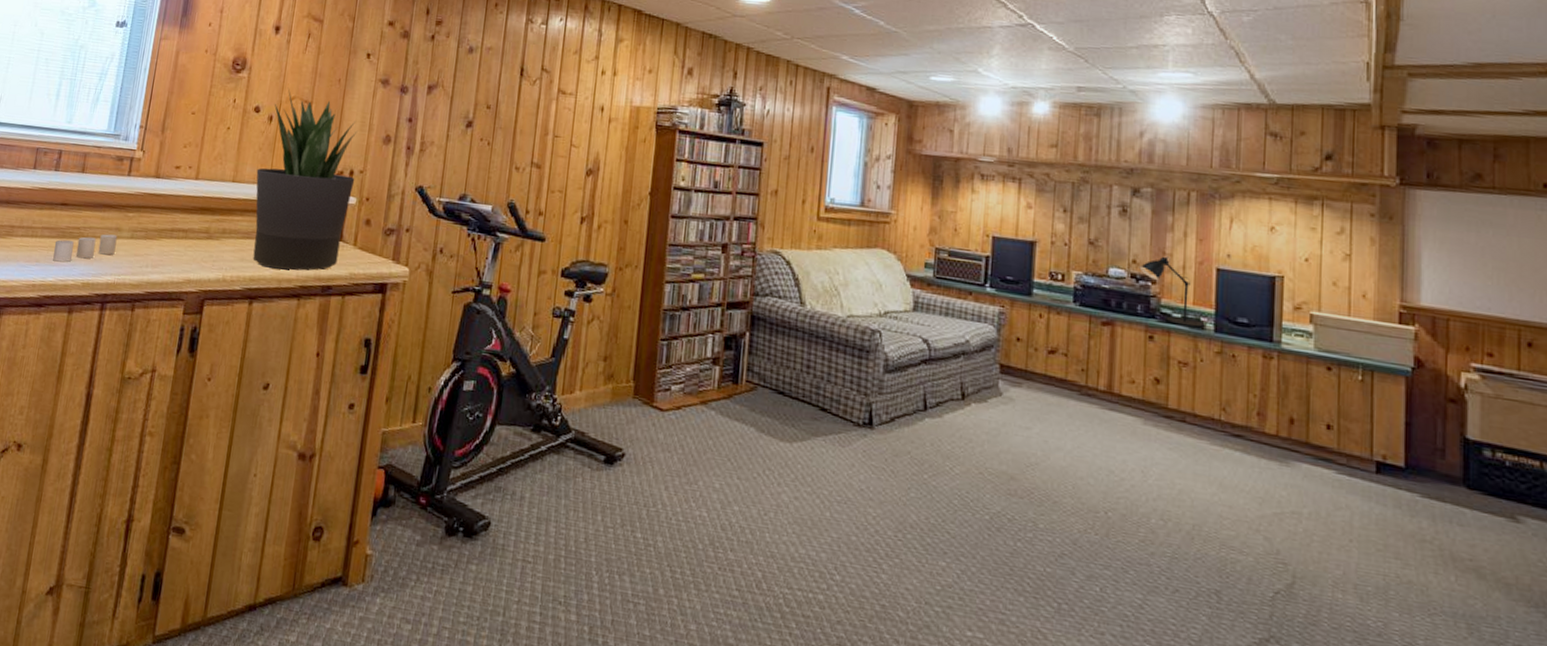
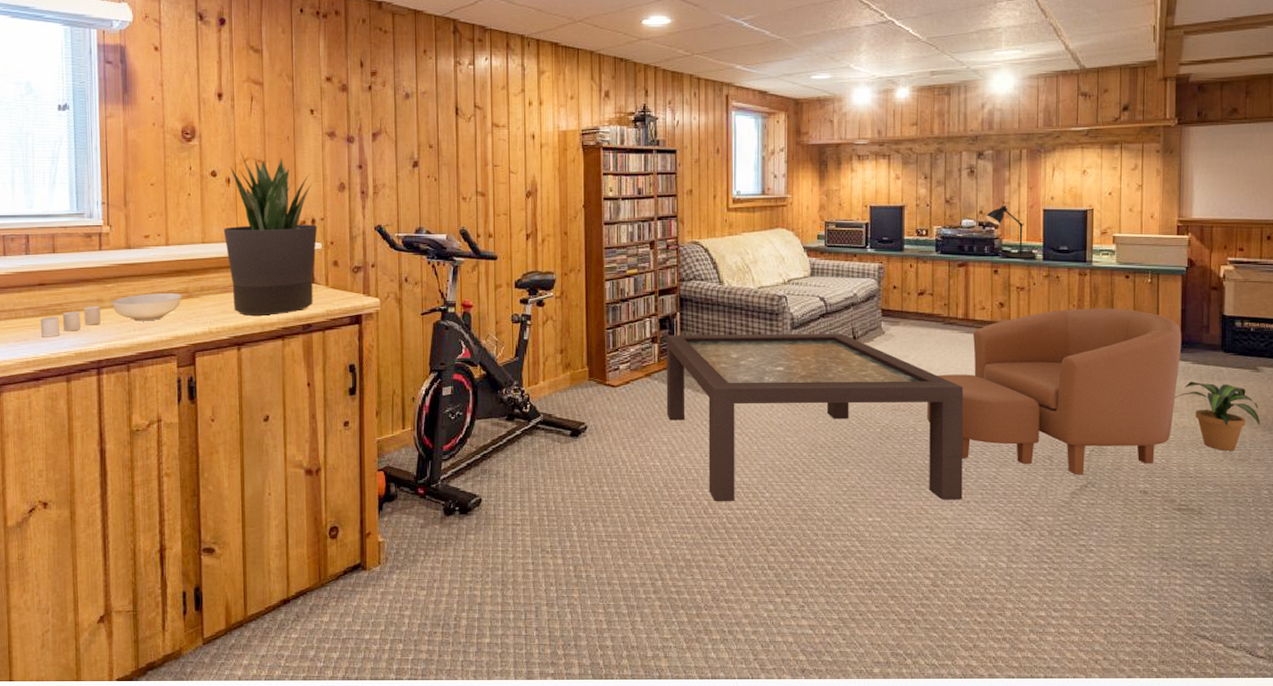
bowl: none [129,228,203,259] -> present [111,292,183,321]
coffee table: none [721,358,1102,629] -> present [666,333,964,501]
ottoman: none [1052,398,1406,626] -> present [927,308,1182,474]
potted plant: none [1395,520,1521,627] -> present [1174,381,1260,451]

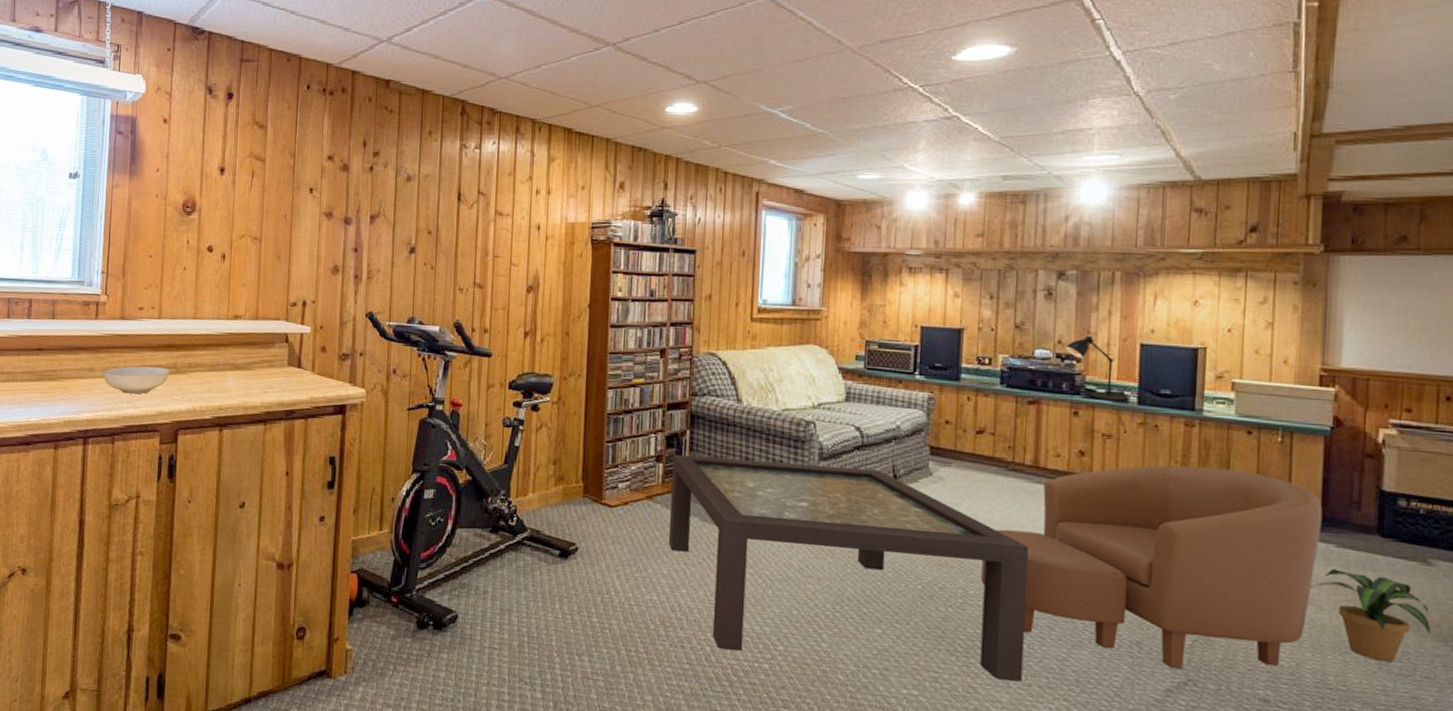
candle: present [40,306,101,338] -> none [34,374,92,403]
planter: present [223,150,318,316] -> none [215,226,308,399]

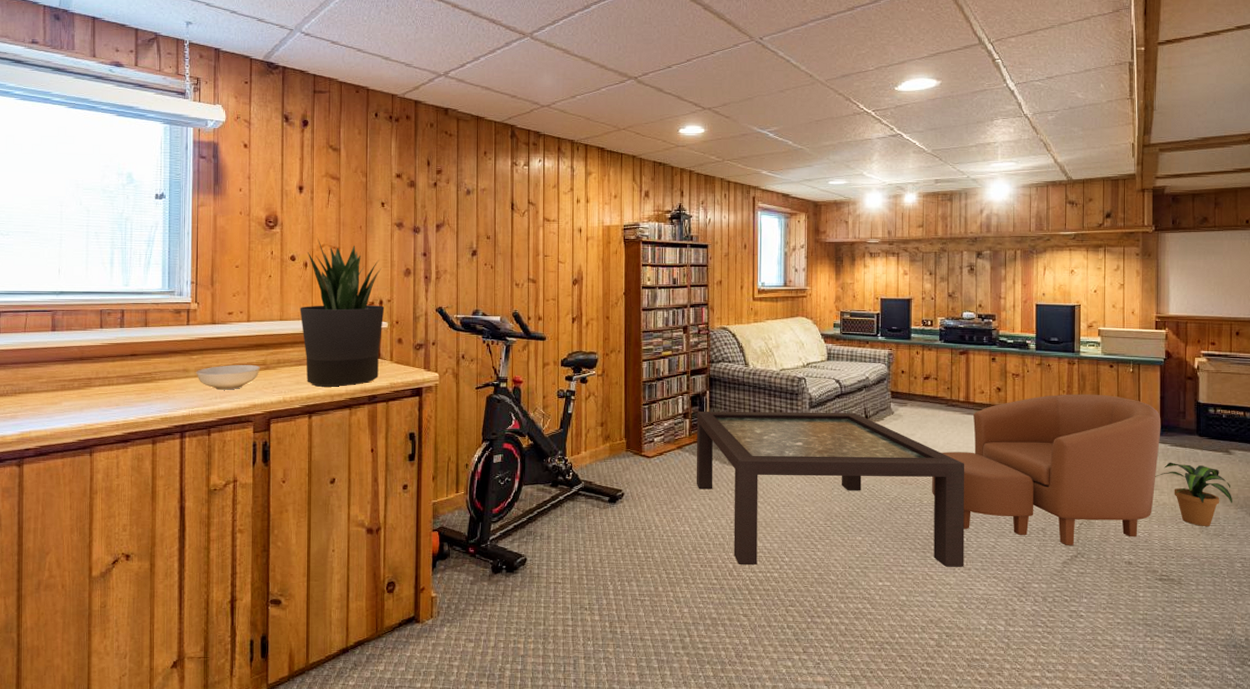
planter: none [215,226,308,399] -> present [300,237,385,387]
desk lamp: present [1064,335,1129,402] -> none [983,300,1029,349]

